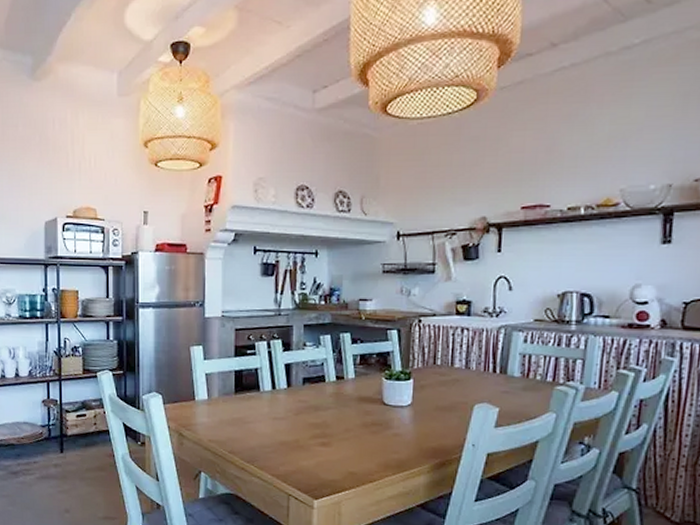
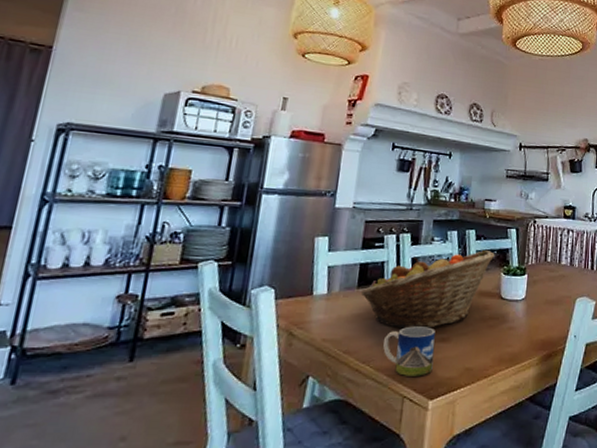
fruit basket: none [239,353,374,433] -> present [361,249,495,329]
mug: none [265,430,316,477] -> present [383,326,436,376]

